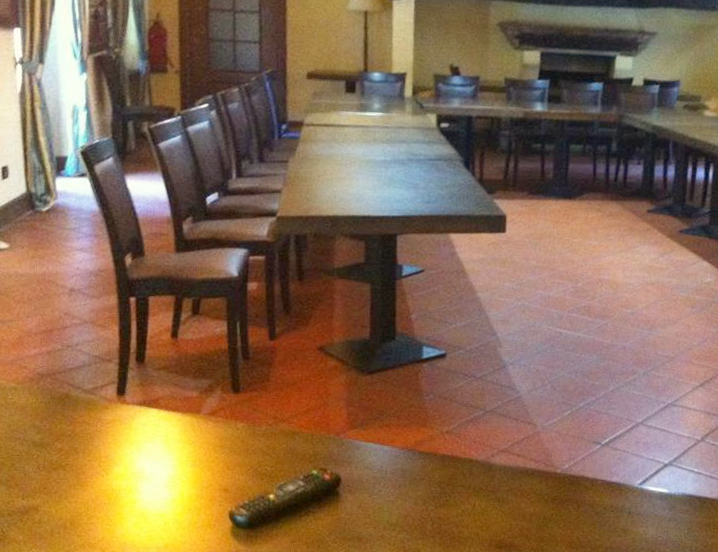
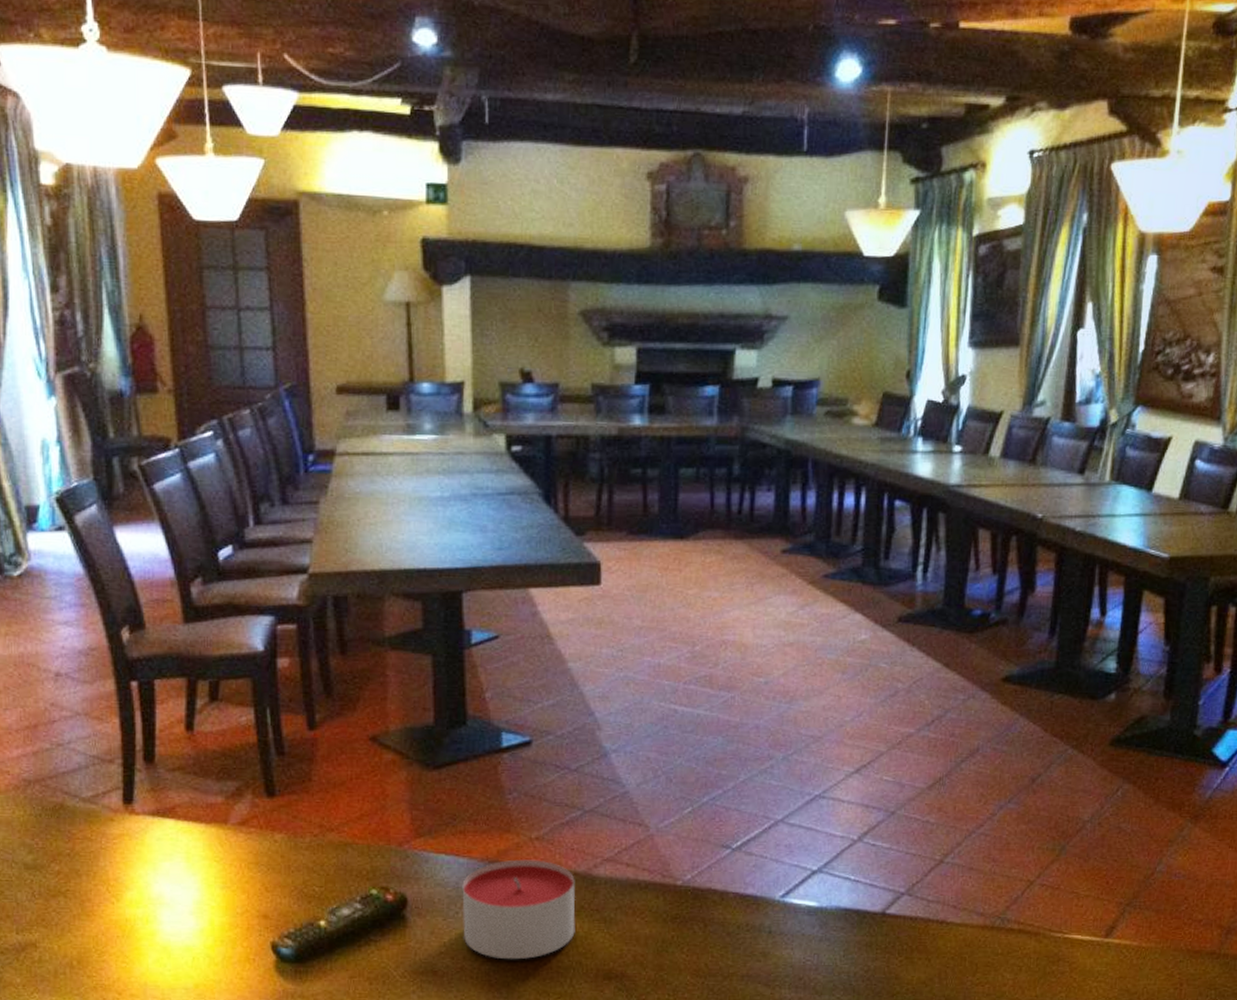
candle: none [384,448,476,531] -> present [462,859,576,960]

